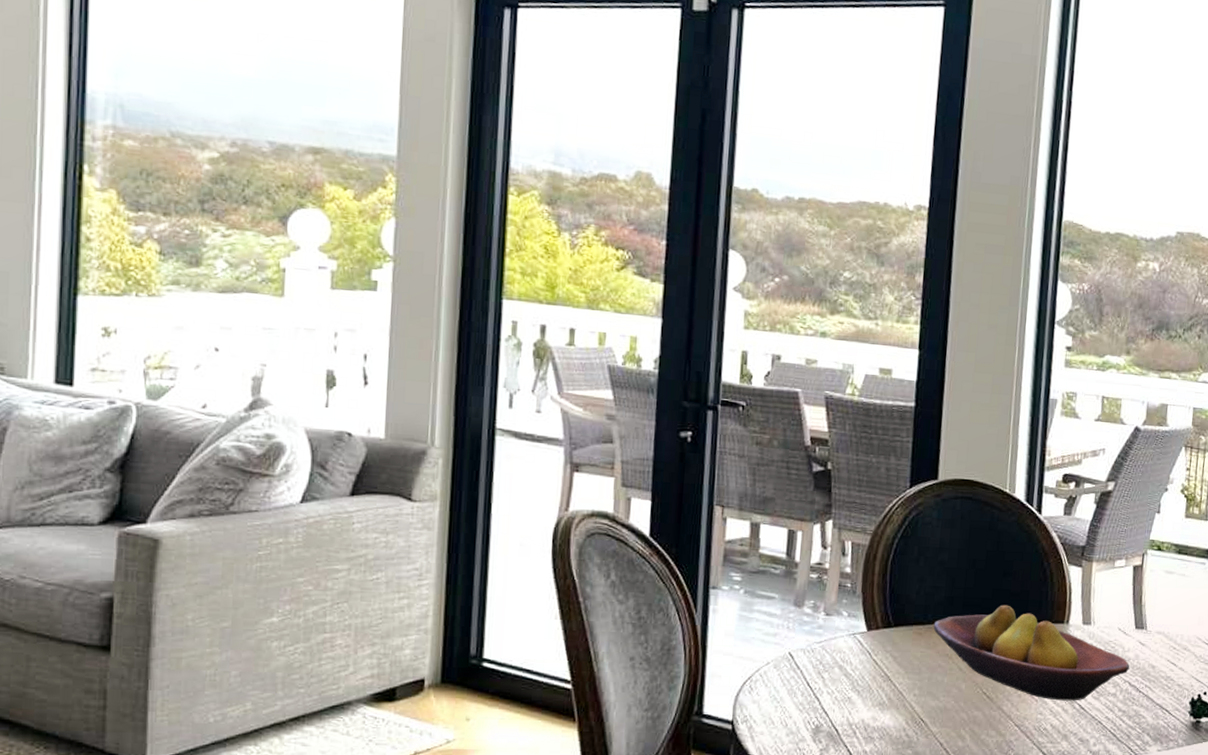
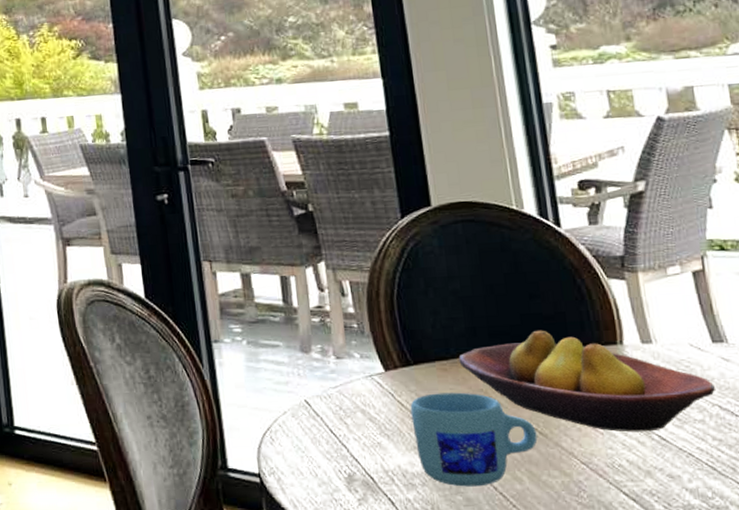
mug: none [881,655,985,742] -> present [410,392,538,487]

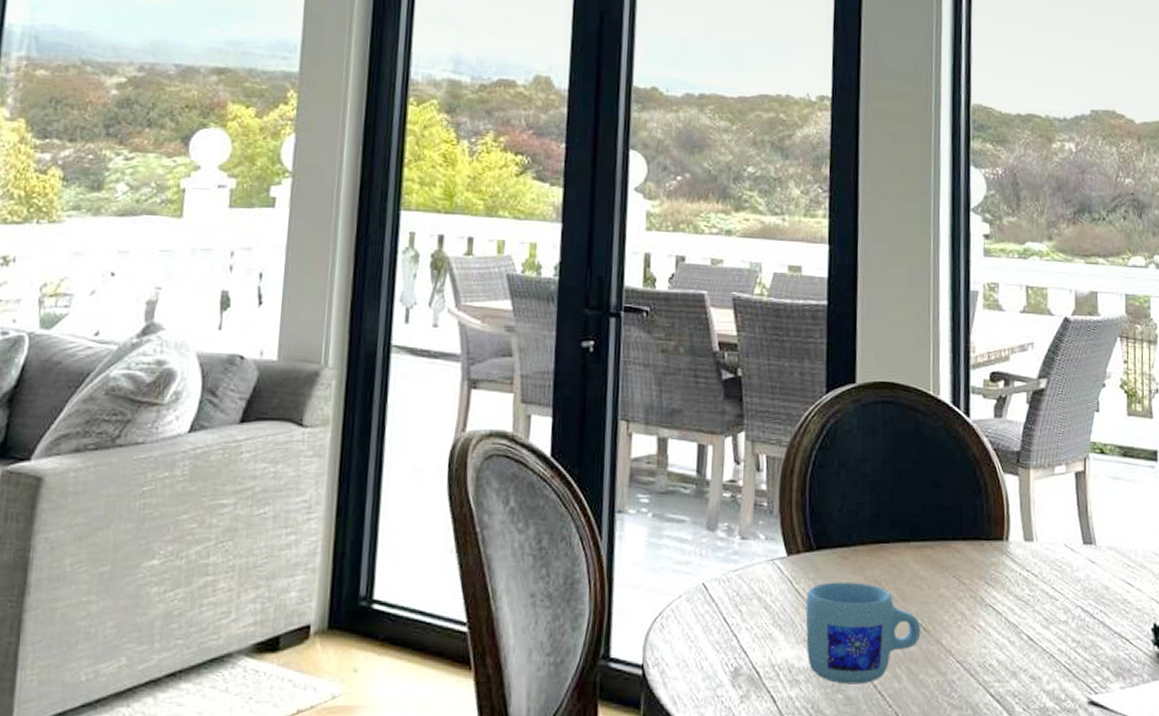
fruit bowl: present [458,330,715,432] -> none [859,521,1080,631]

